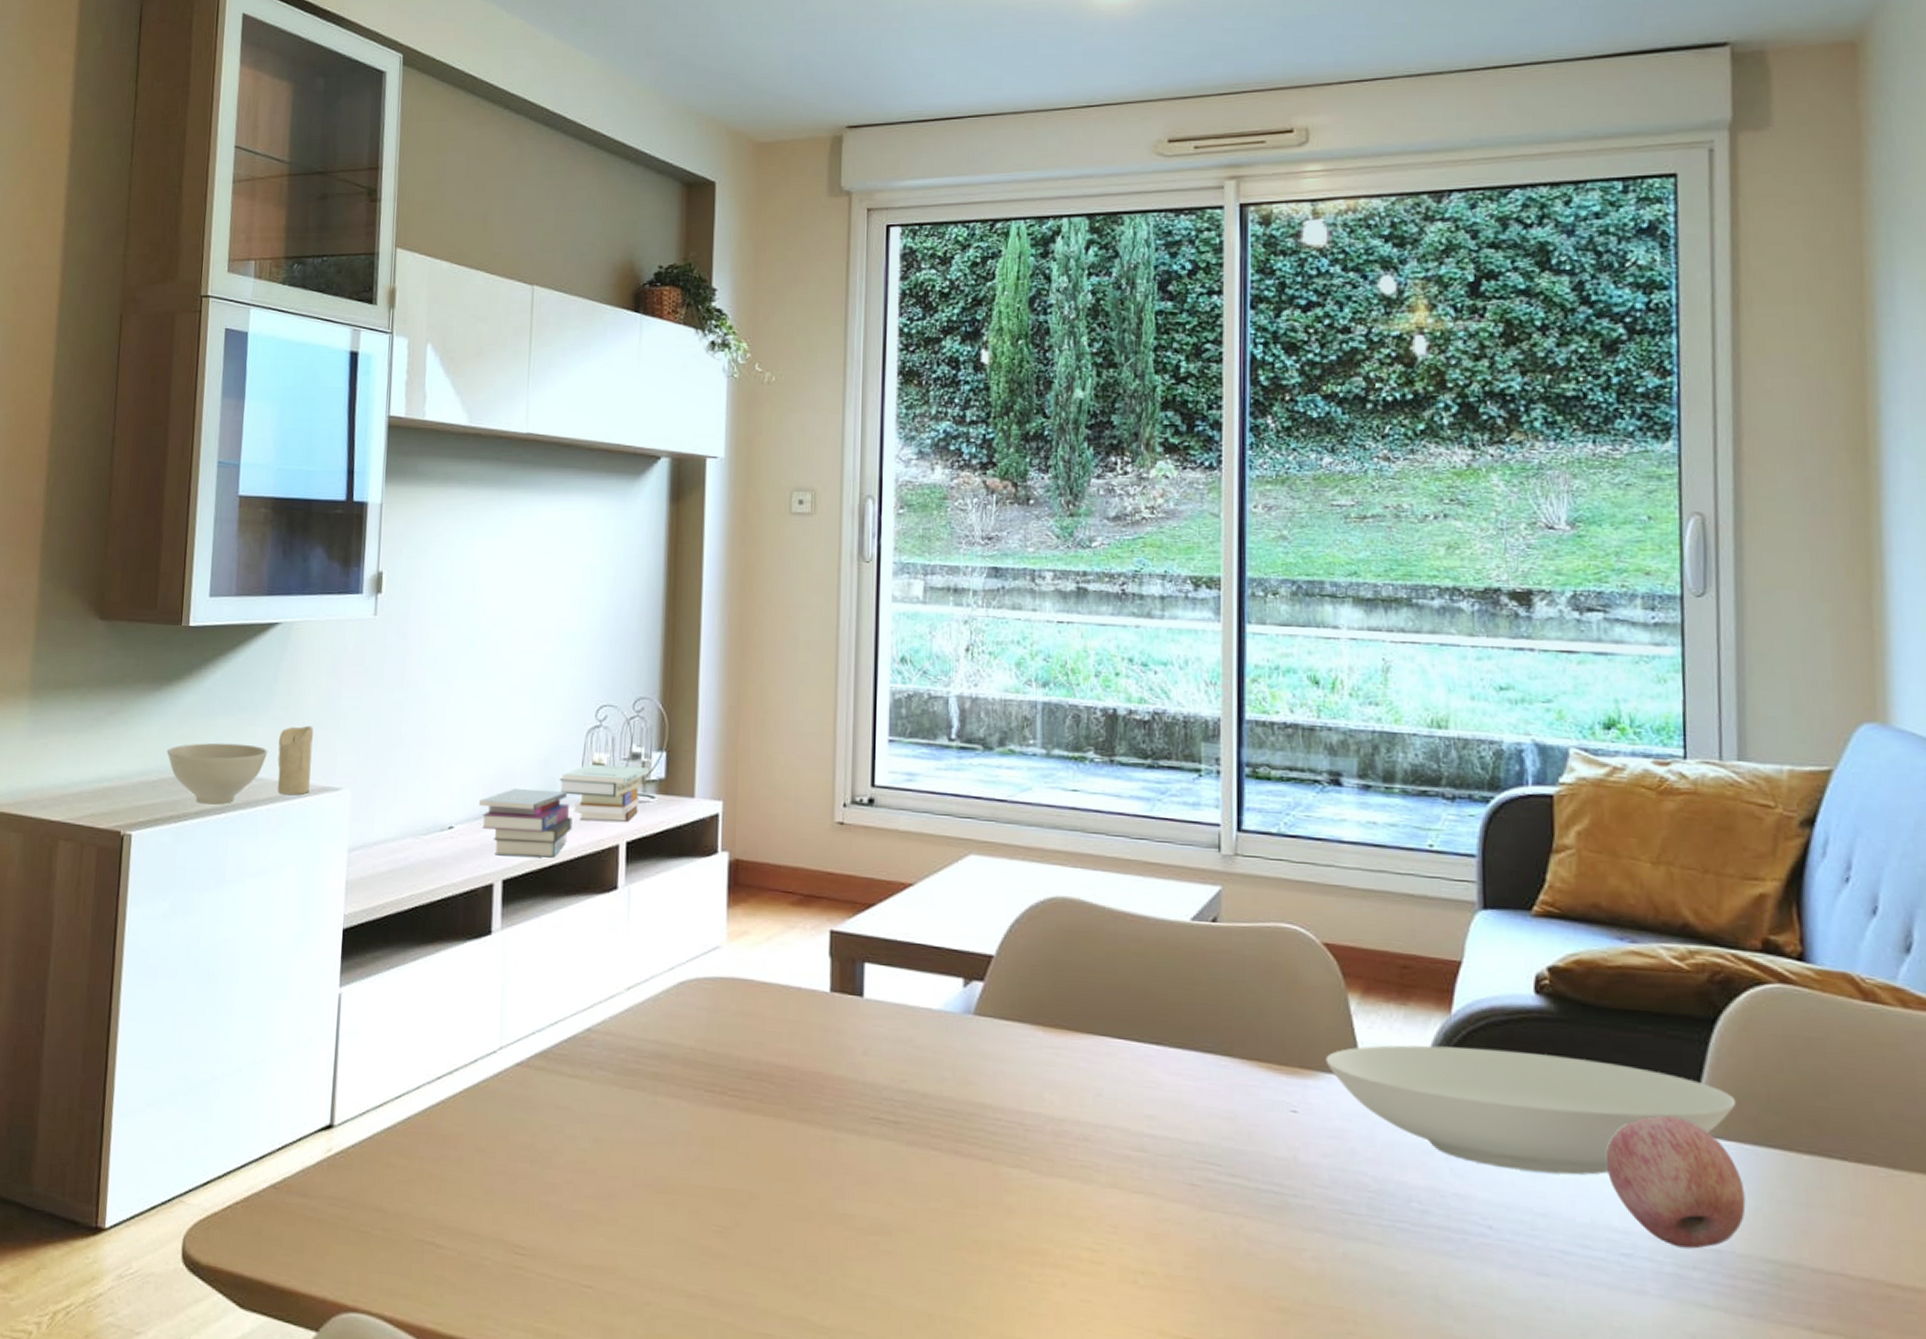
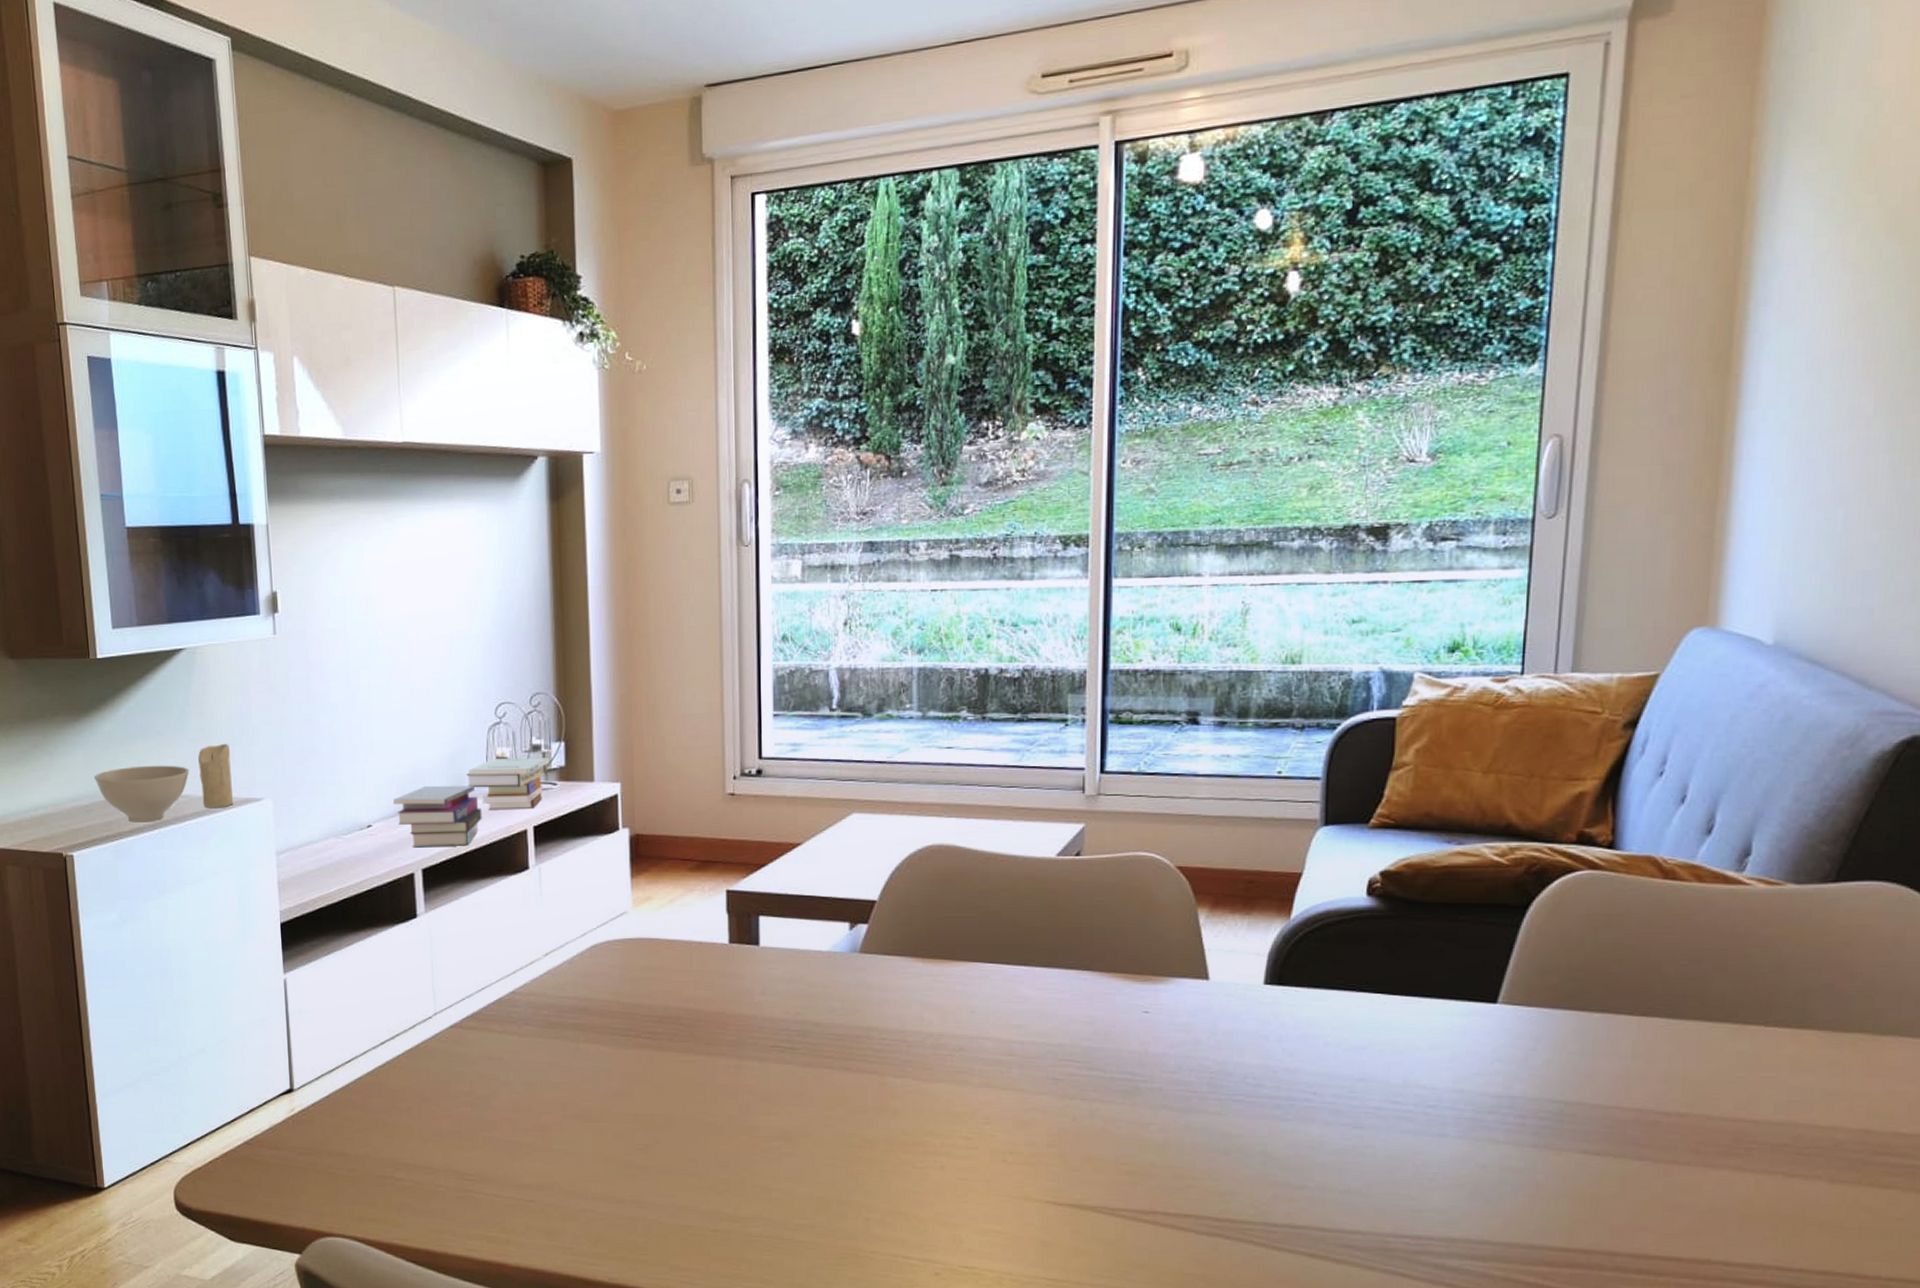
bowl: present [1325,1045,1737,1175] -> none [1175,946,1540,1046]
fruit: present [1605,1115,1746,1249] -> none [1419,990,1540,1097]

